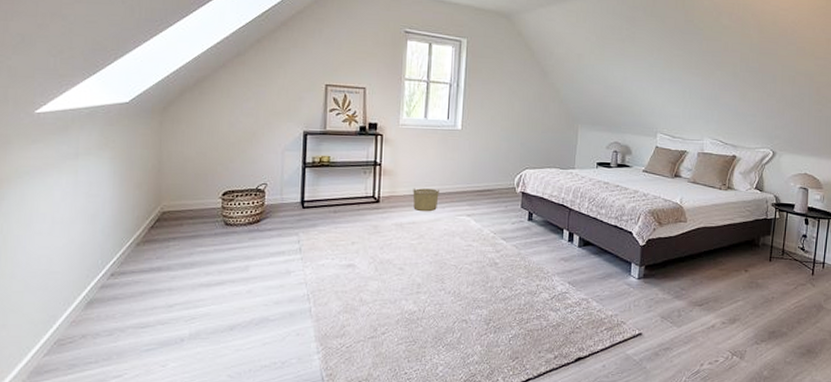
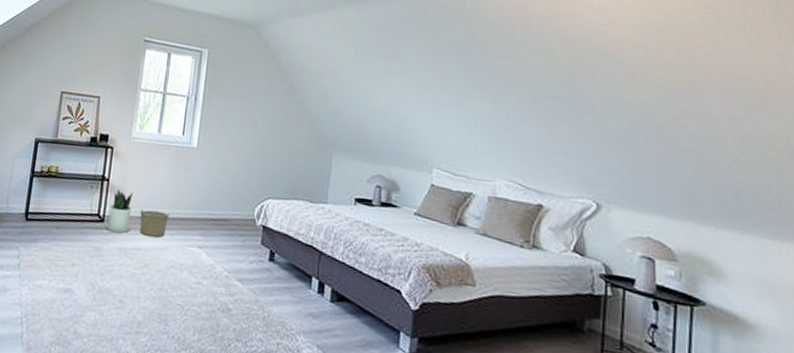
planter: none [380,172,406,211] -> present [104,188,134,234]

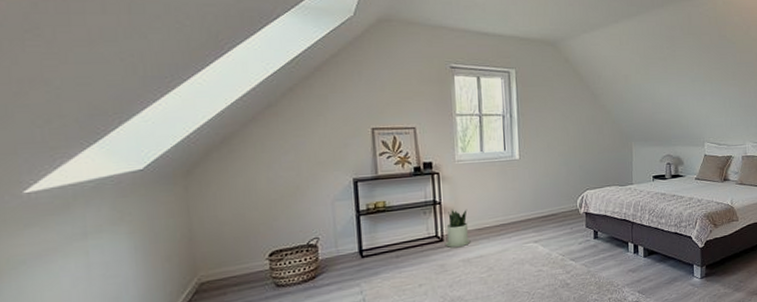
basket: present [139,209,169,238] -> none [476,220,504,245]

